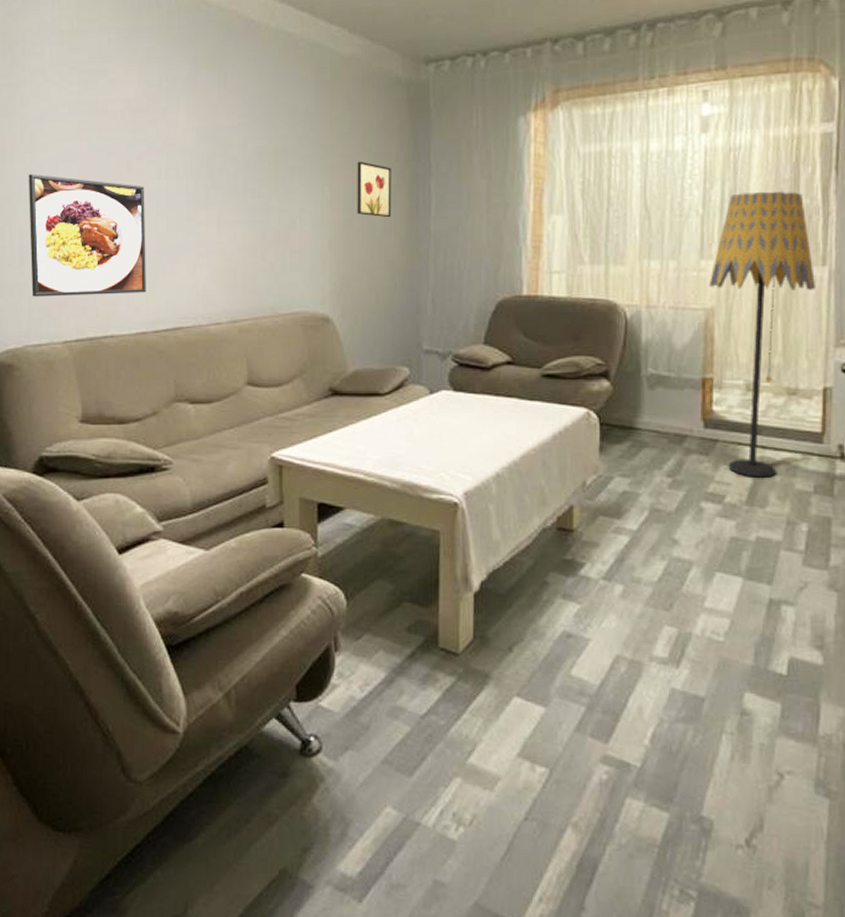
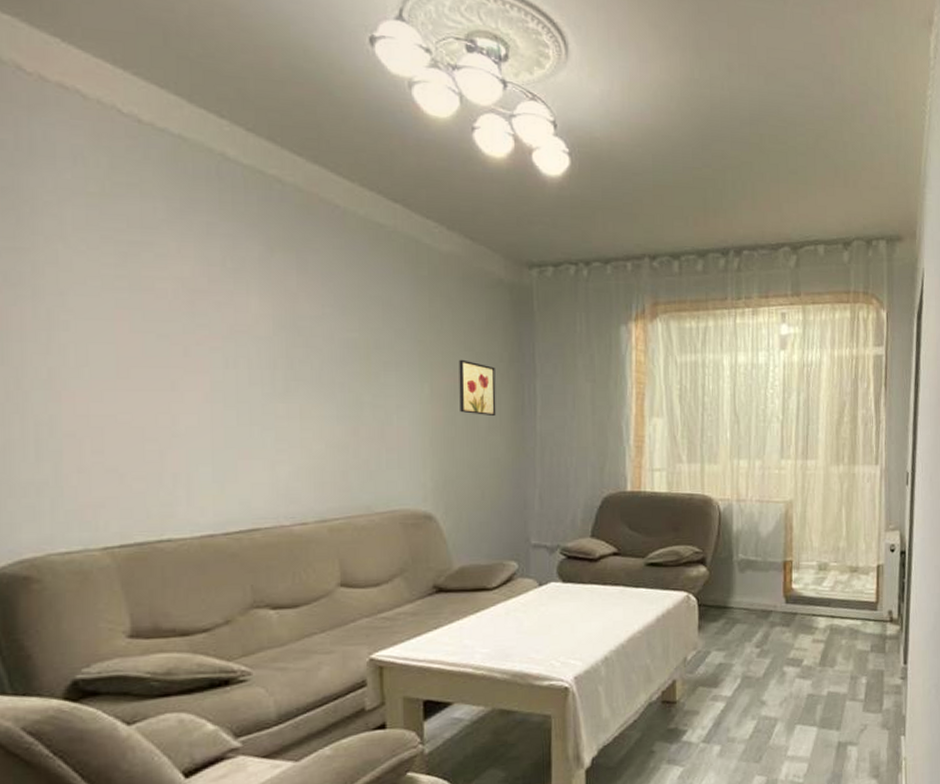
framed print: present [28,174,146,297] -> none [45,355,212,498]
floor lamp: present [708,191,815,478] -> none [788,402,870,643]

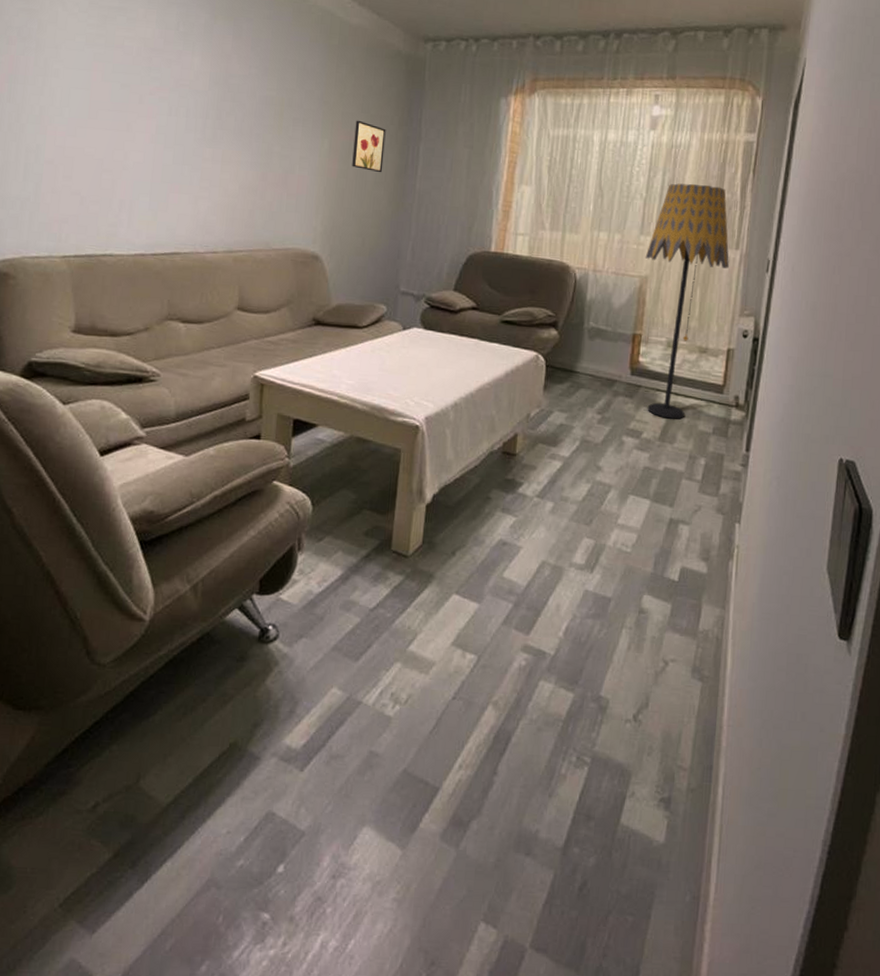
floor lamp: none [788,402,870,643] -> present [645,183,729,419]

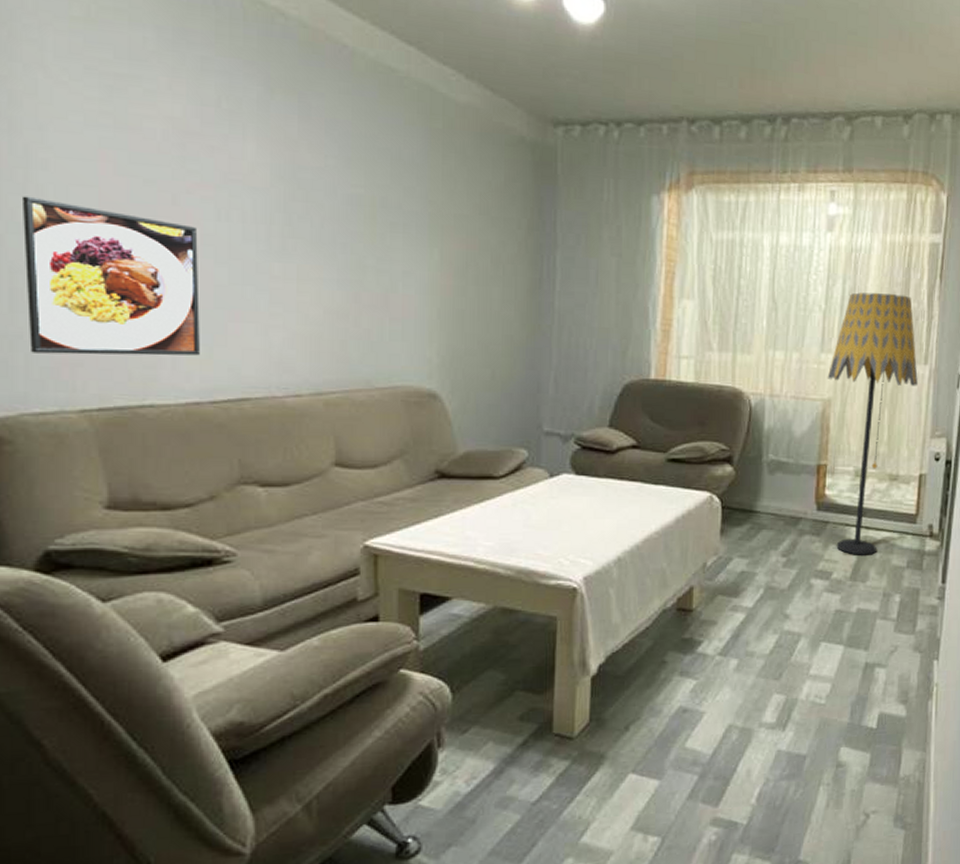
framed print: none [34,96,154,218] -> present [21,196,200,356]
wall art: present [352,120,386,173] -> none [472,224,512,289]

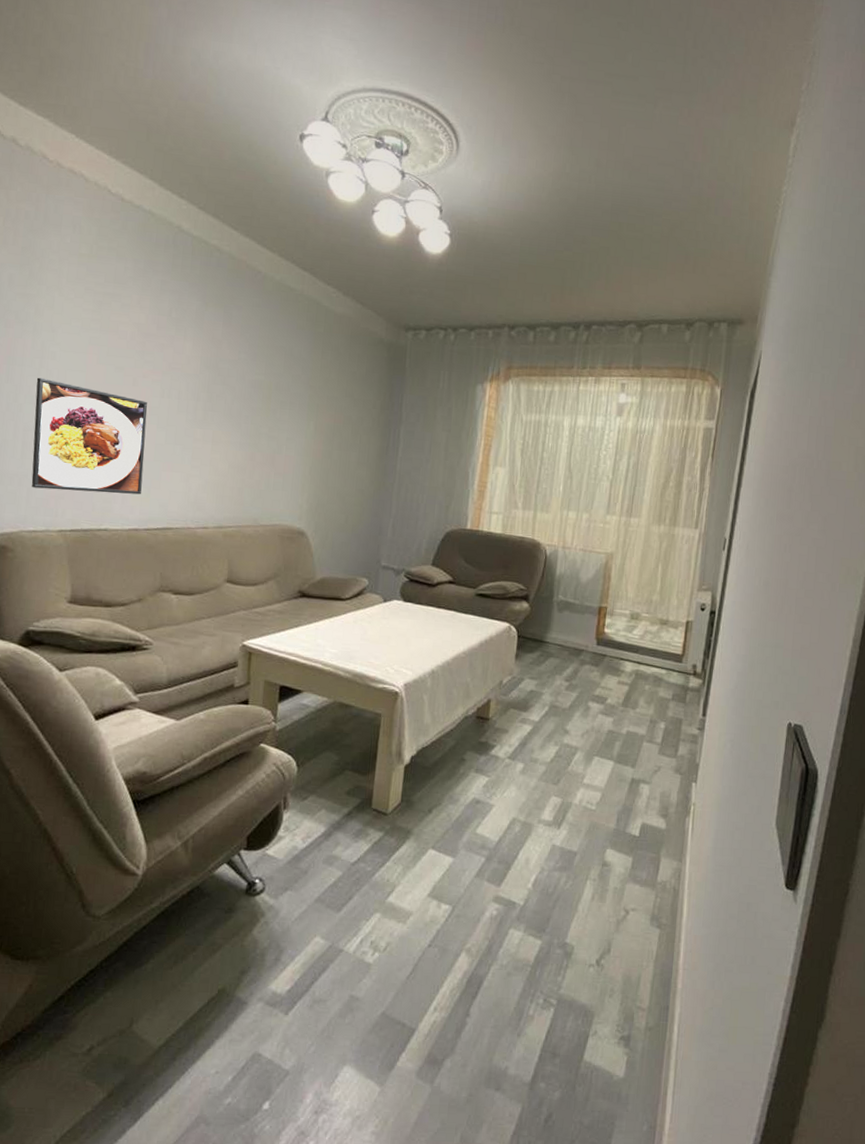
floor lamp: present [827,292,918,555] -> none [611,466,689,686]

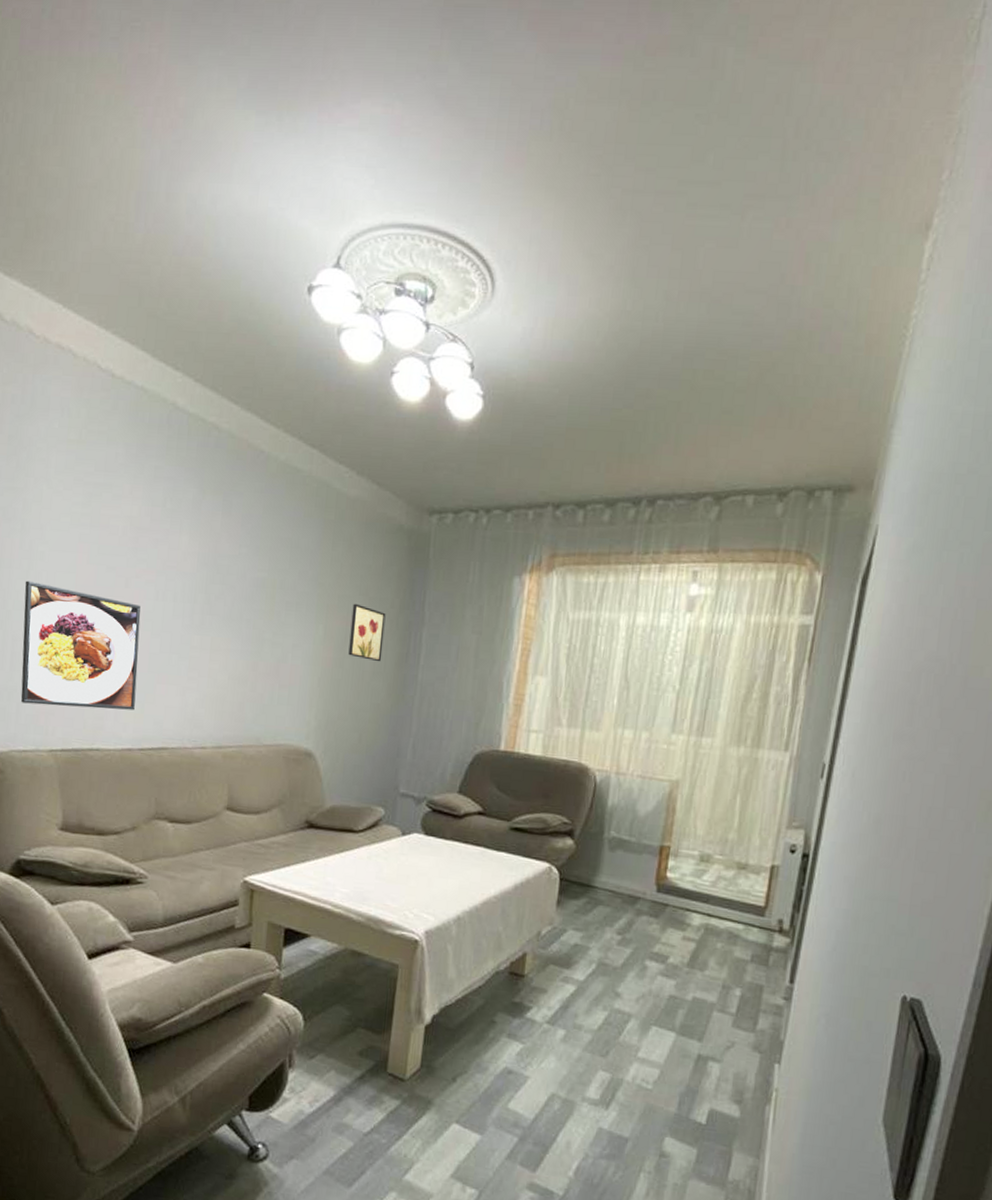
wall art: none [336,404,369,454] -> present [348,603,386,662]

